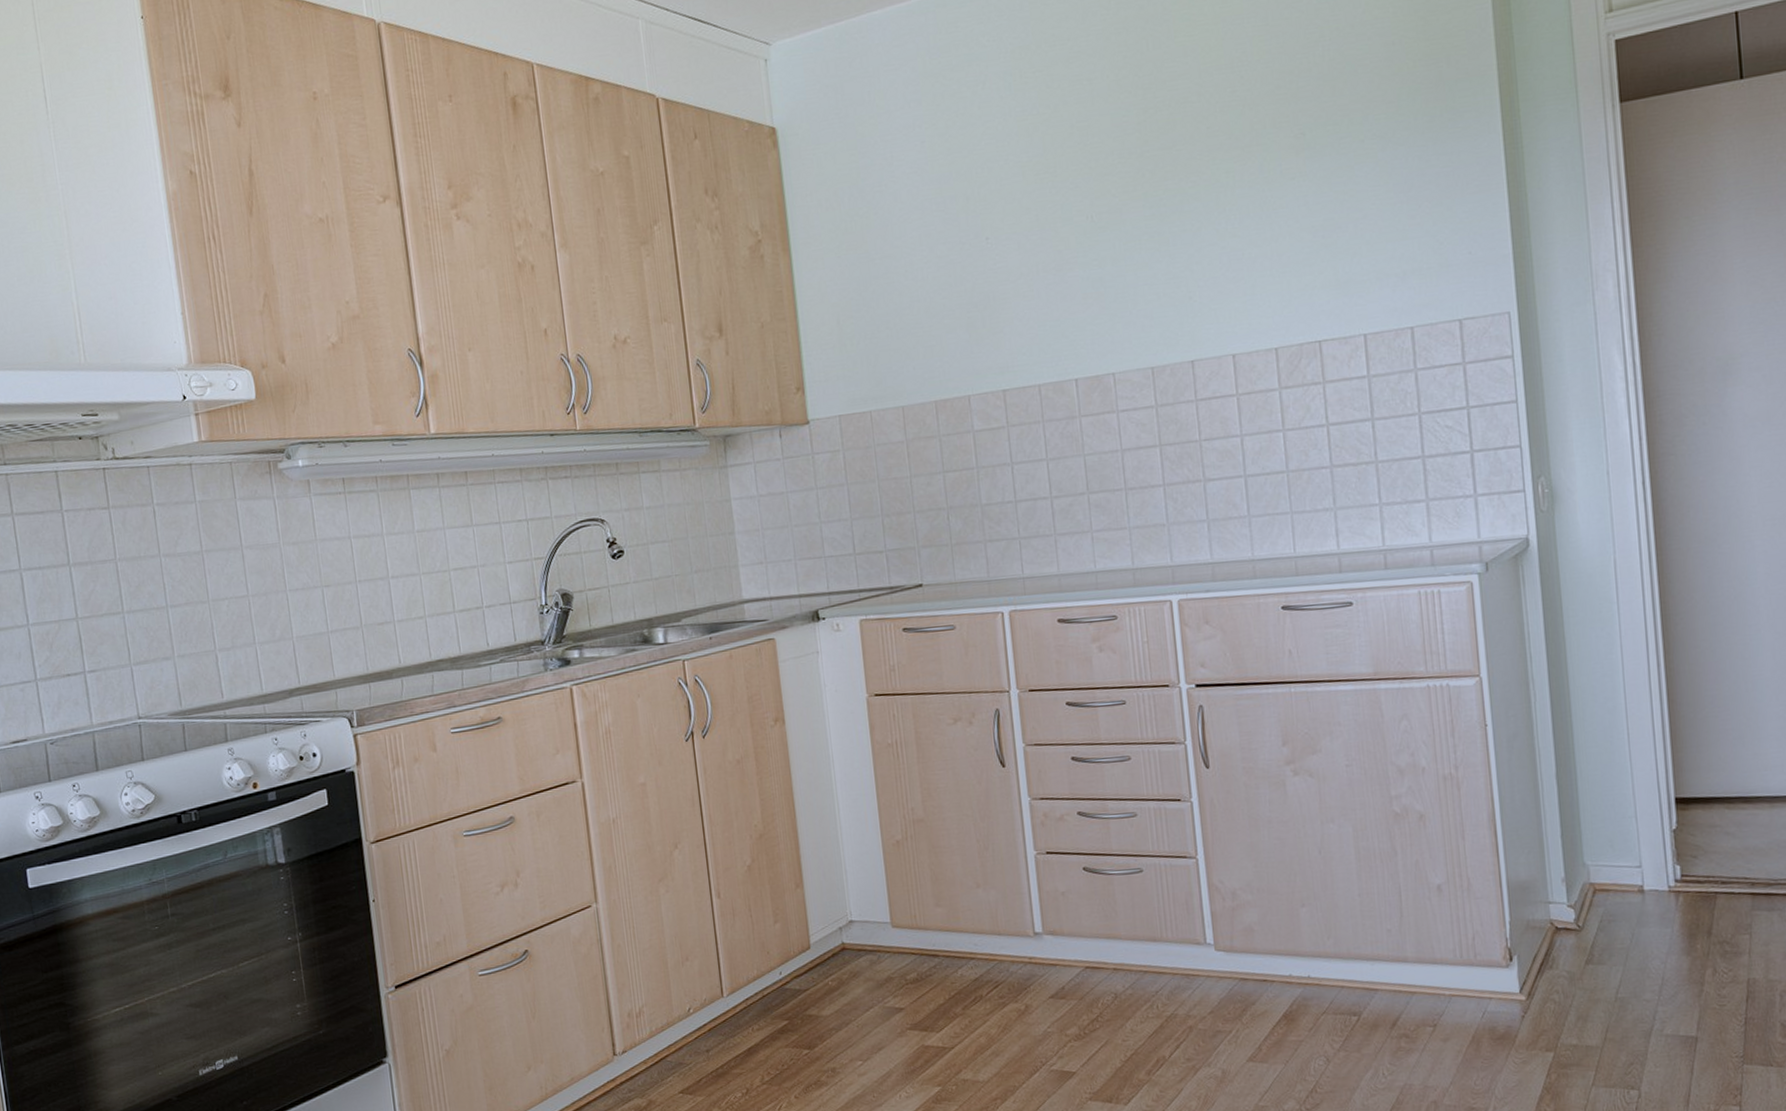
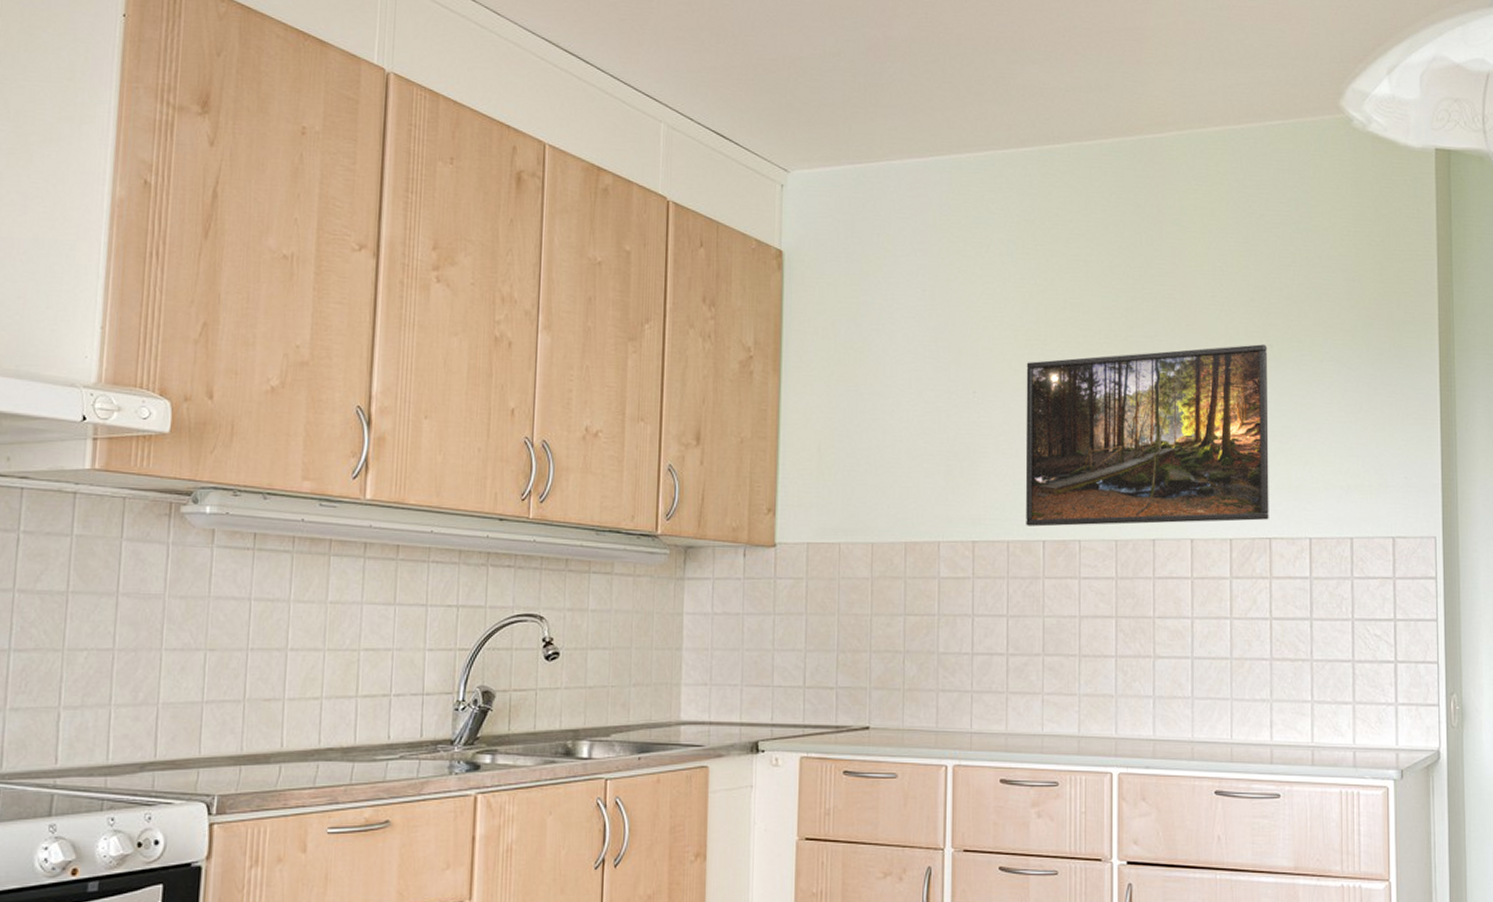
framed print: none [1038,134,1317,367] -> present [1025,344,1269,527]

